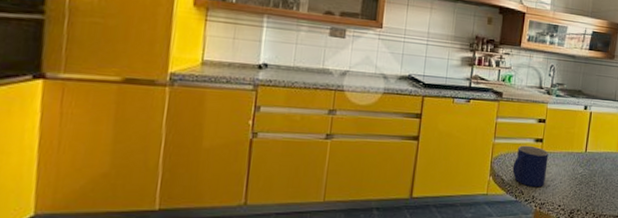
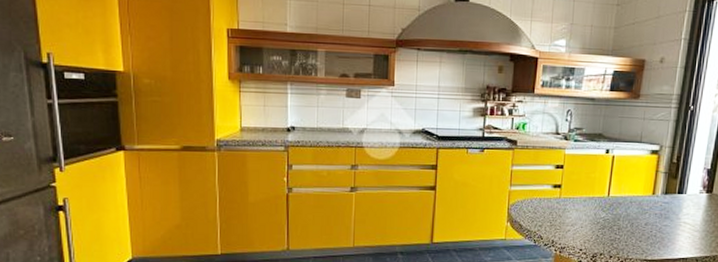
mug: present [512,145,549,188] -> none [530,191,568,232]

